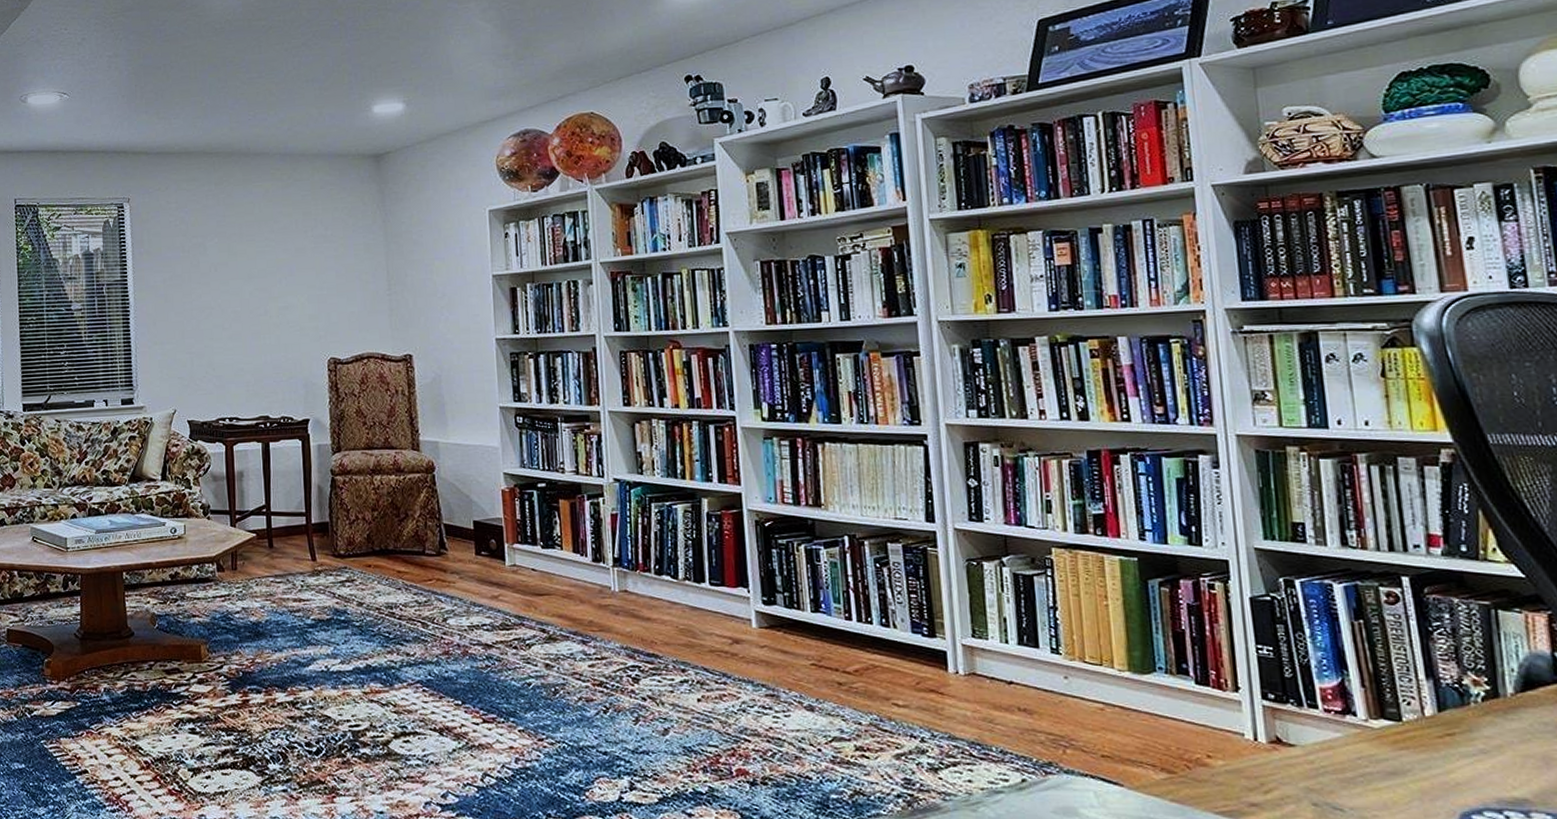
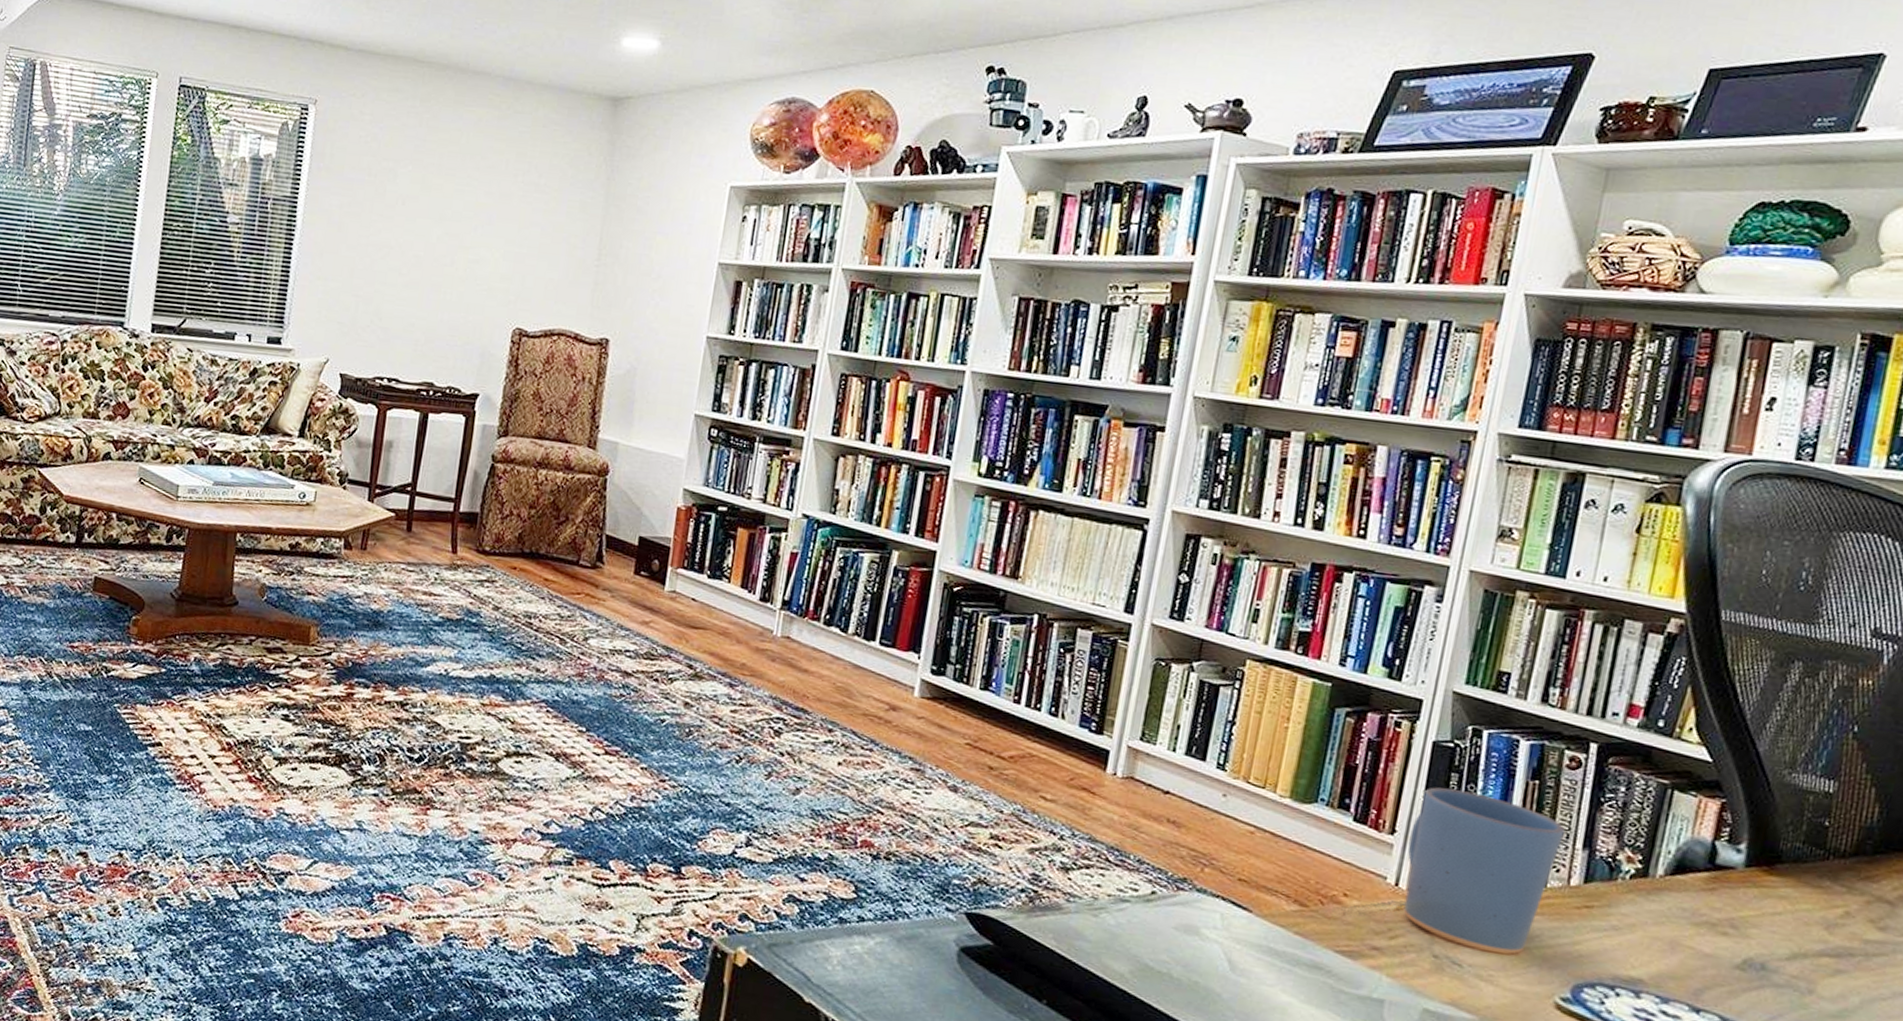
mug: none [1253,640,1404,793] -> present [1403,787,1565,954]

